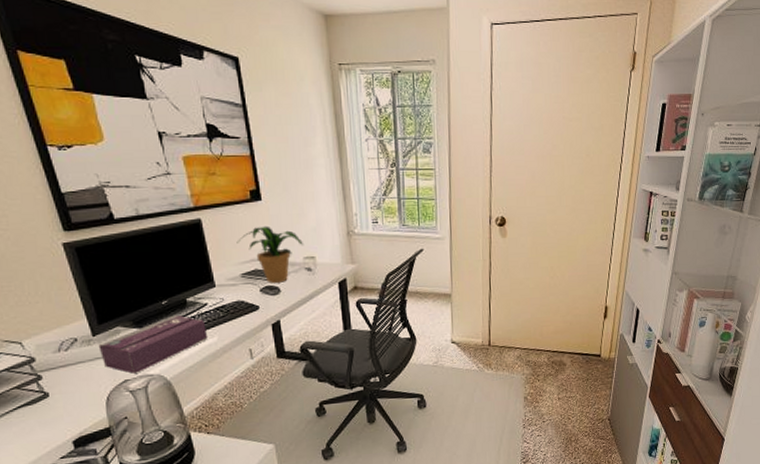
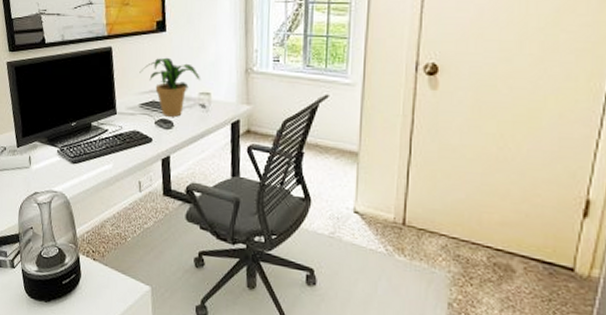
tissue box: present [98,314,208,374] -> none [20,137,105,188]

